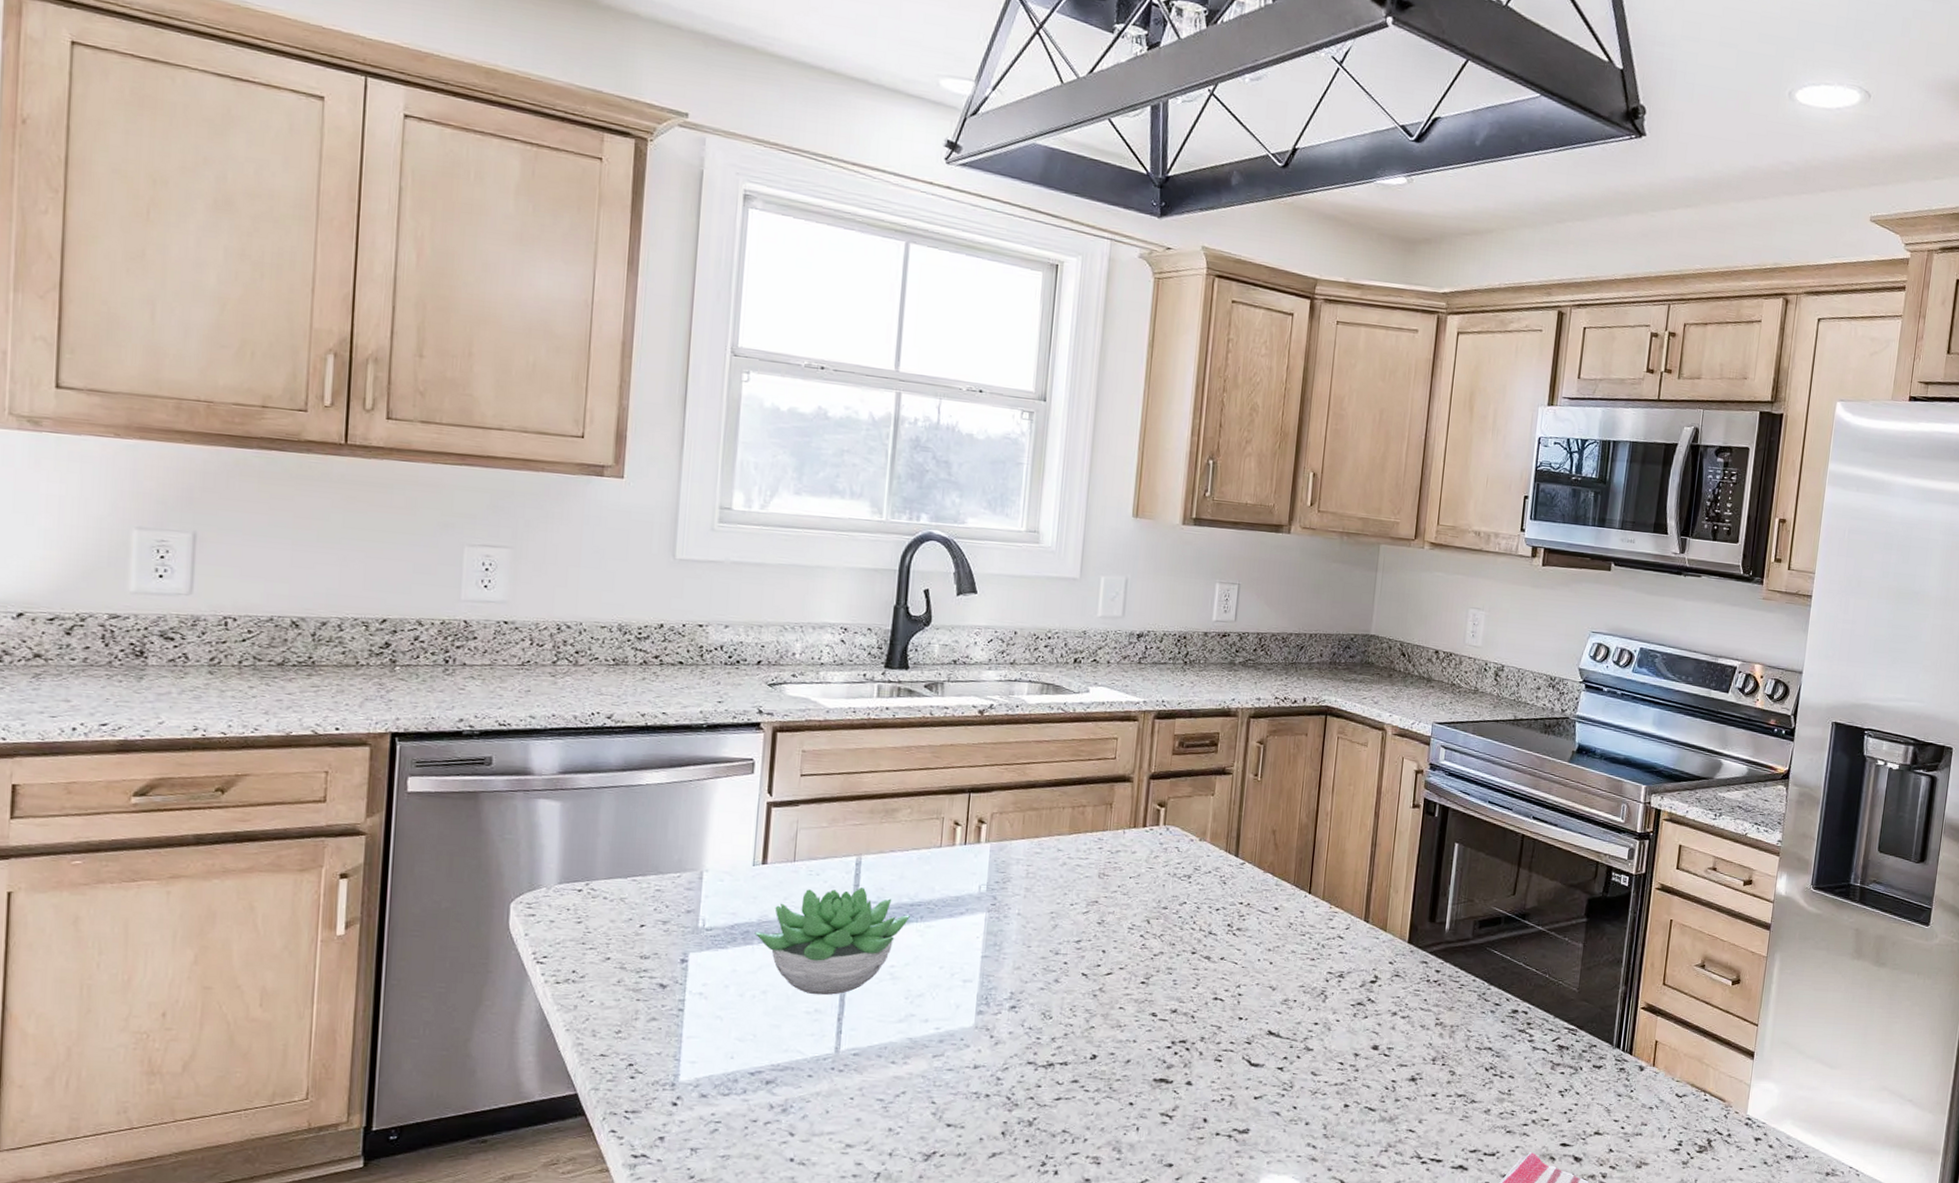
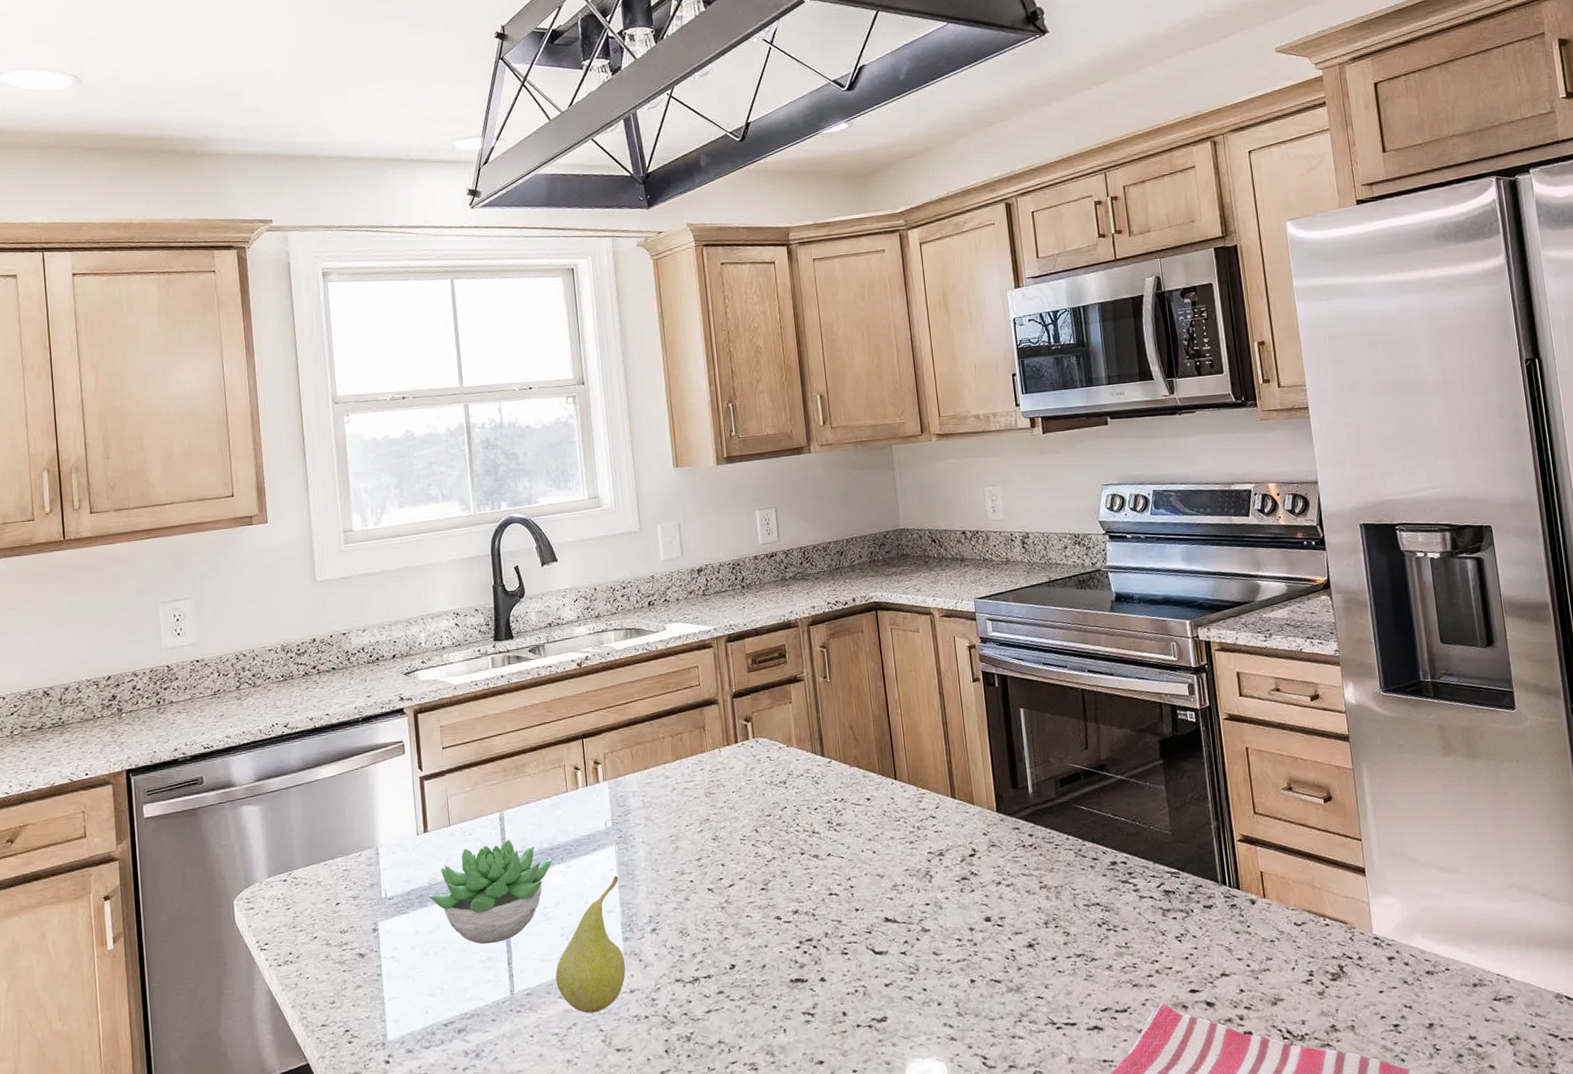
fruit: none [890,944,984,1084] -> present [555,876,626,1013]

